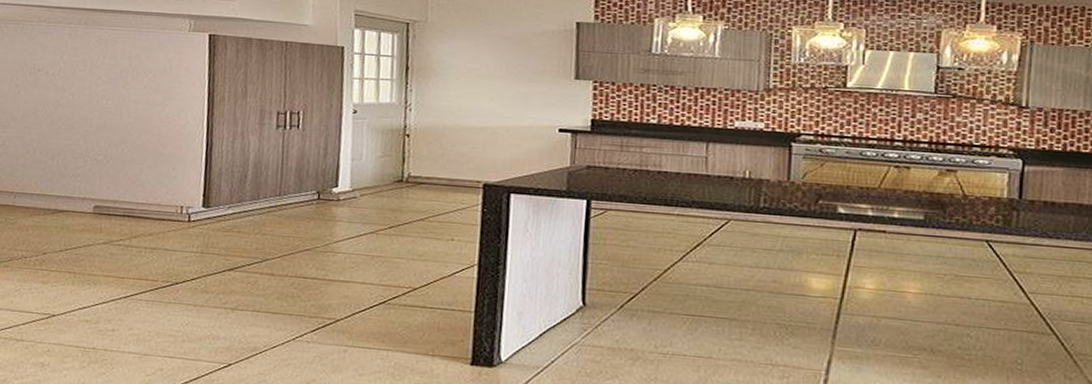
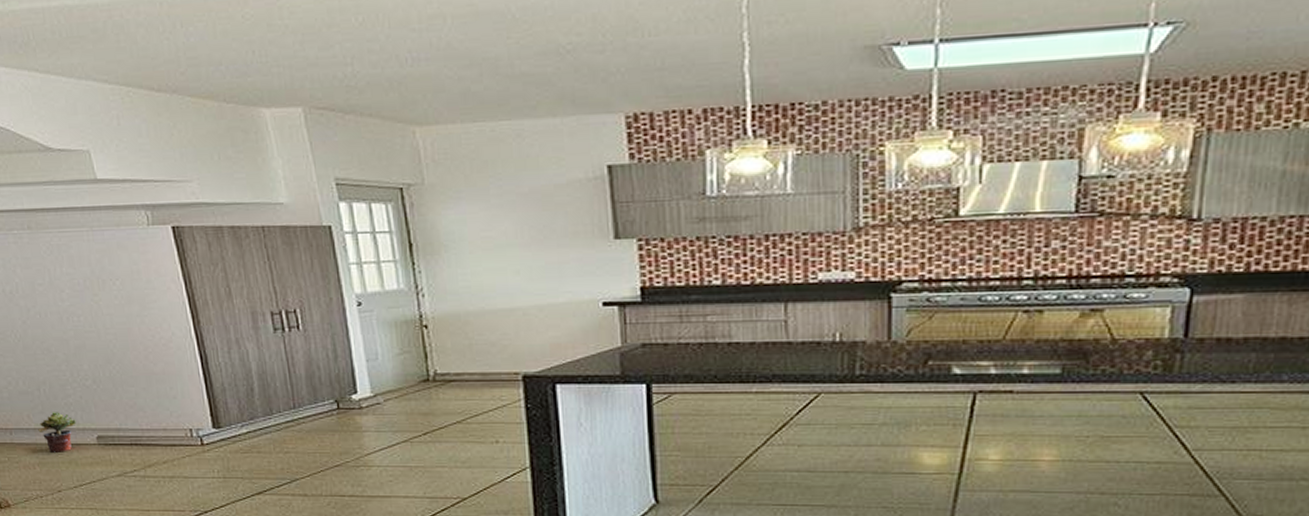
potted plant: none [41,181,79,218] -> present [38,412,76,452]

